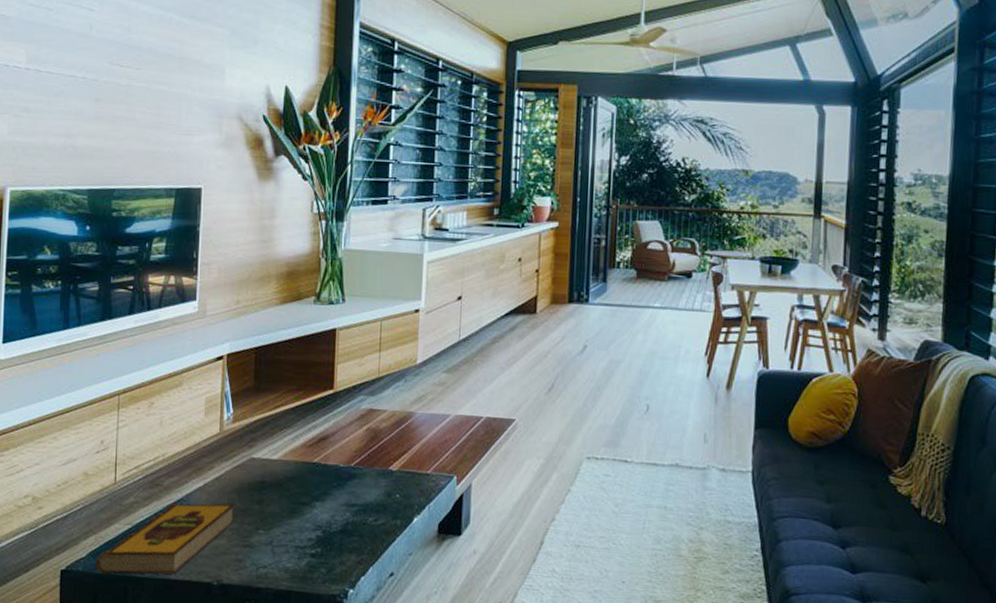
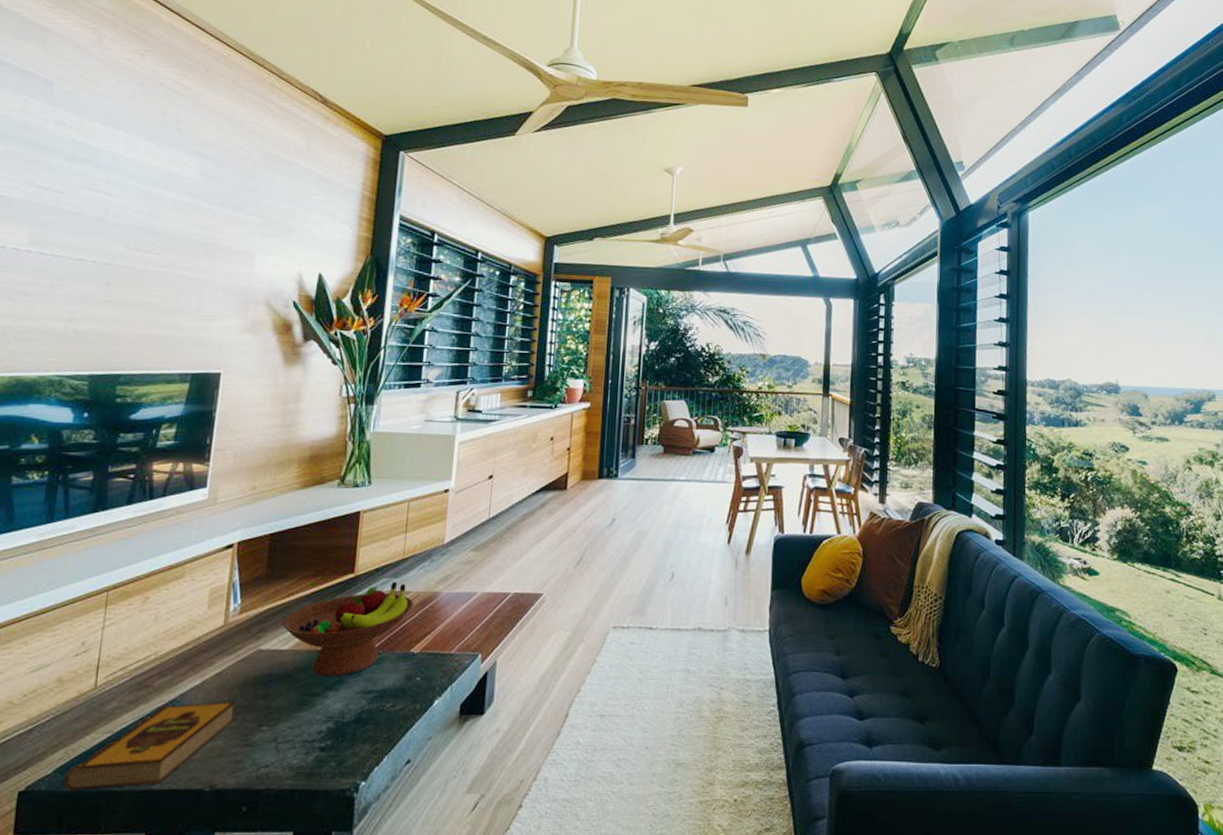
fruit bowl: none [271,399,390,489] -> present [282,581,413,677]

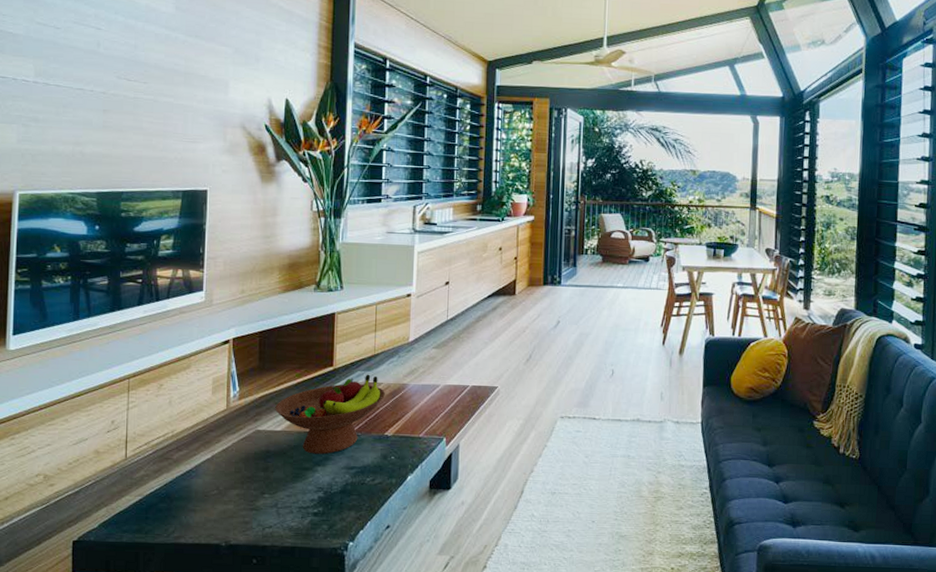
hardback book: present [63,701,237,792] -> none [107,472,242,543]

